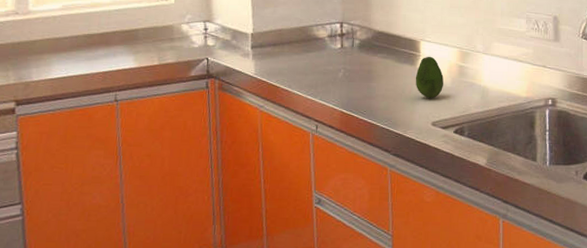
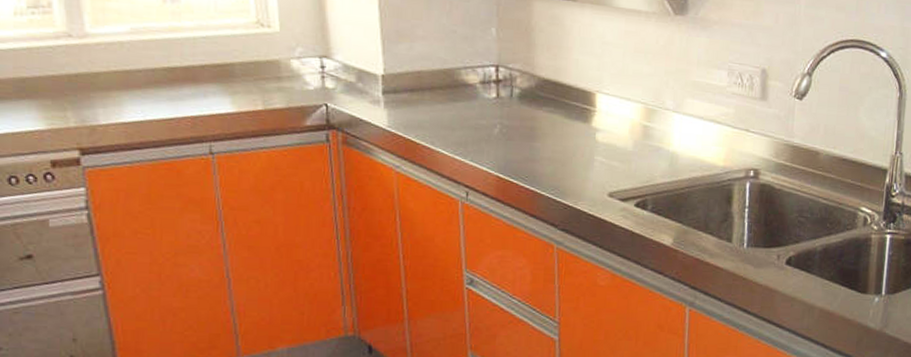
fruit: present [415,56,444,98] -> none [589,112,625,164]

